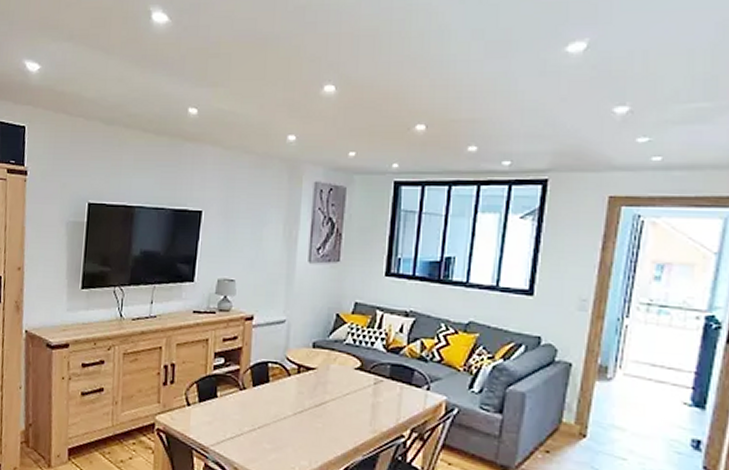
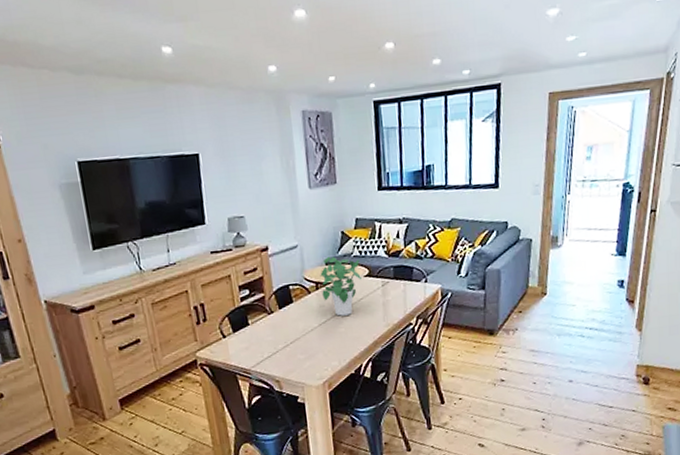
potted plant: none [303,339,352,410] -> present [320,256,361,316]

